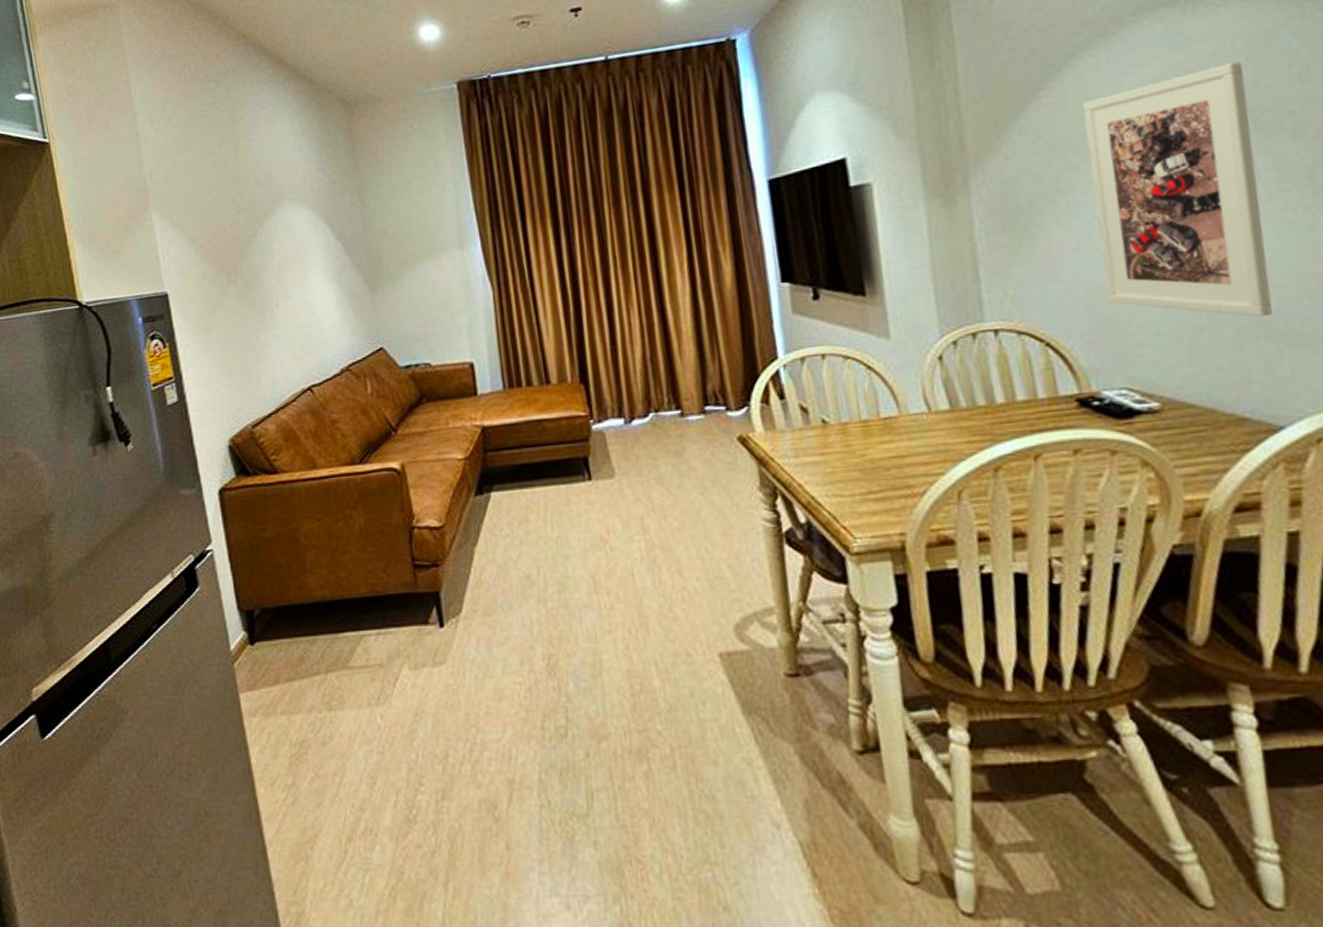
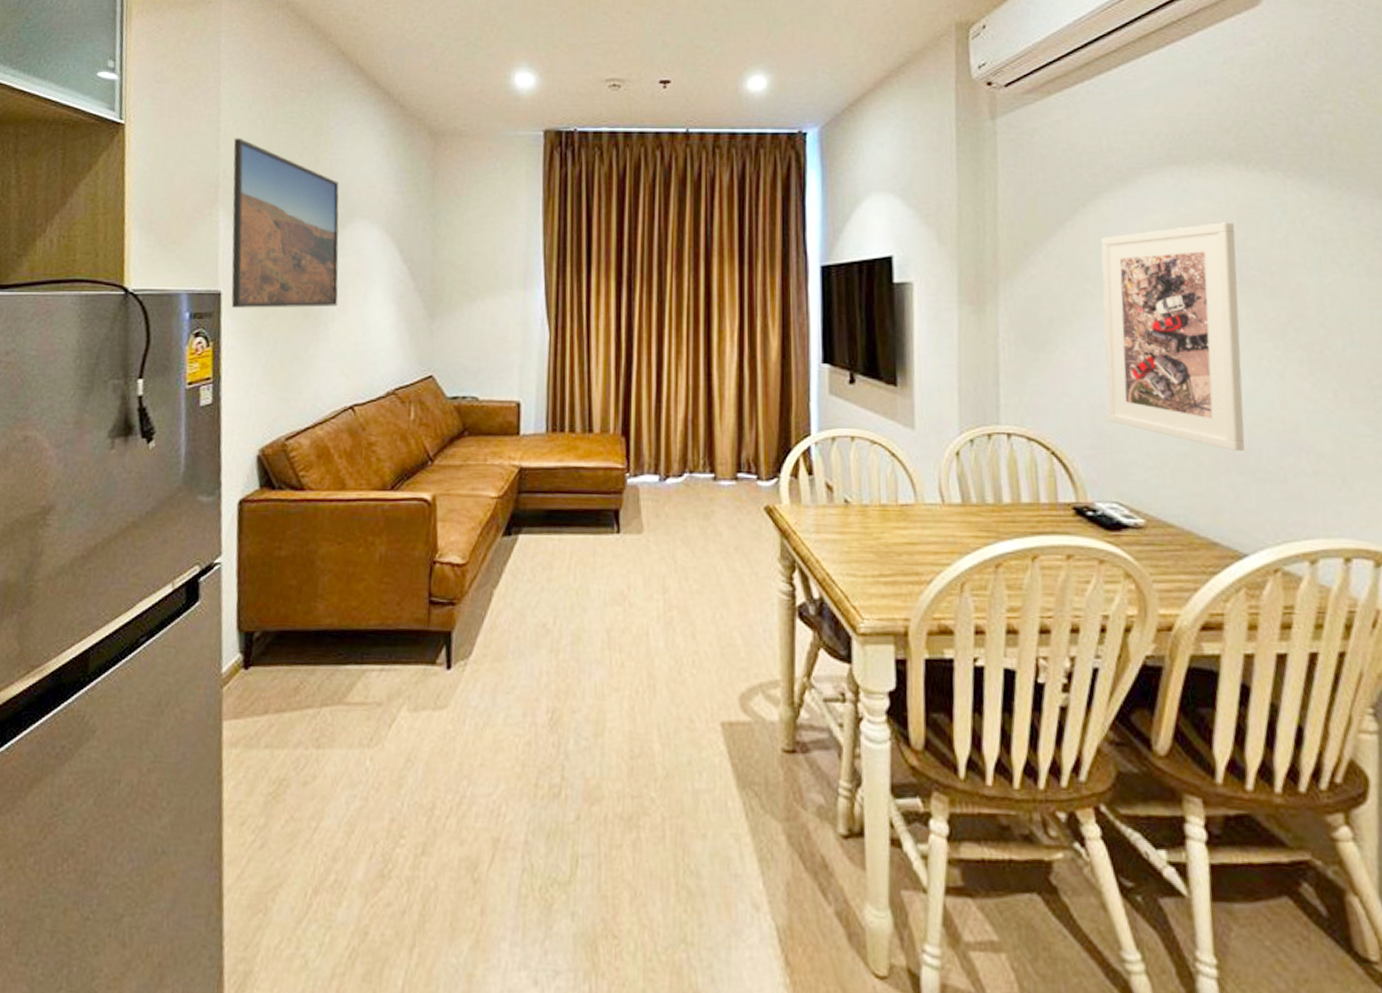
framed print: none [153,138,280,307] -> present [231,138,339,308]

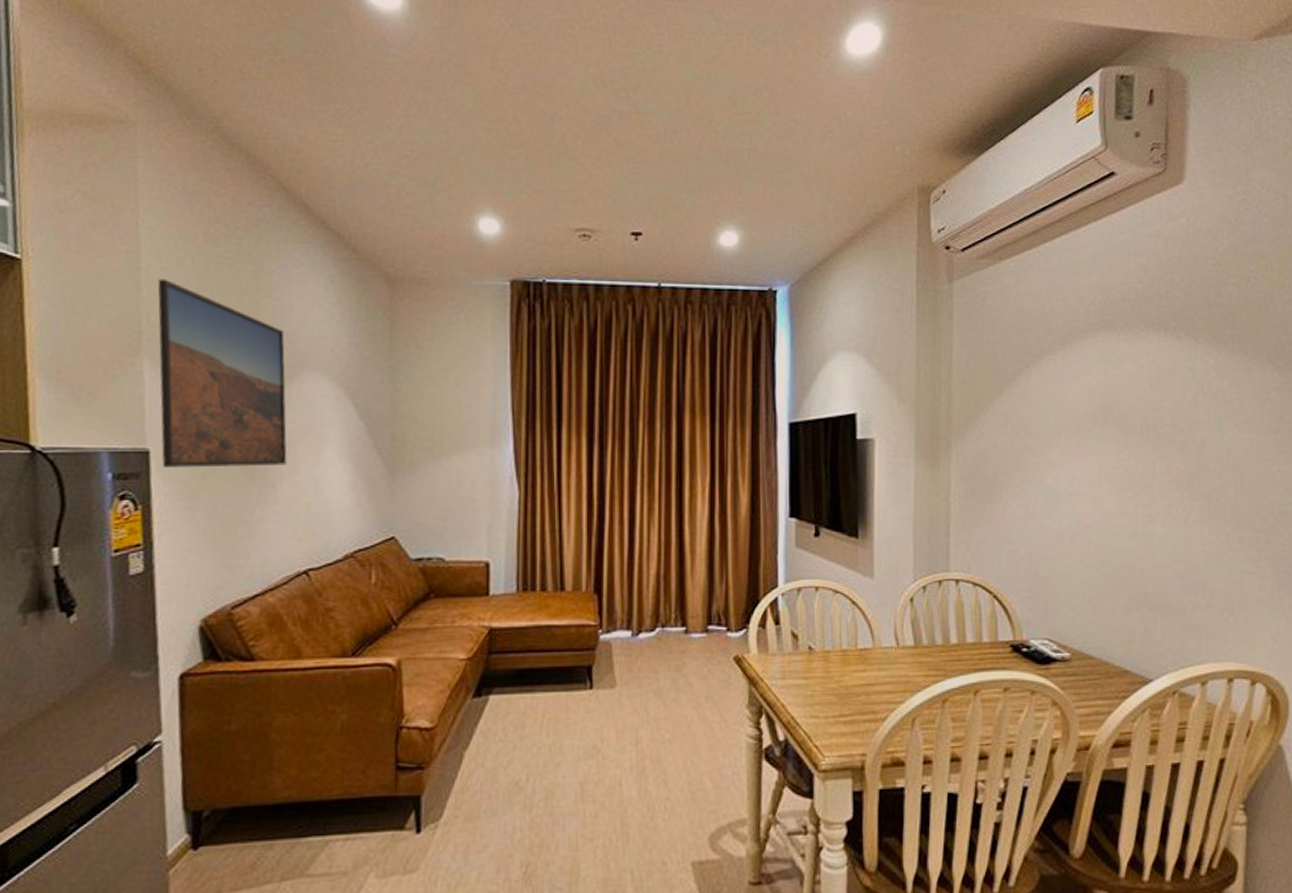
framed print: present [1101,222,1245,452] -> none [1041,384,1154,590]

